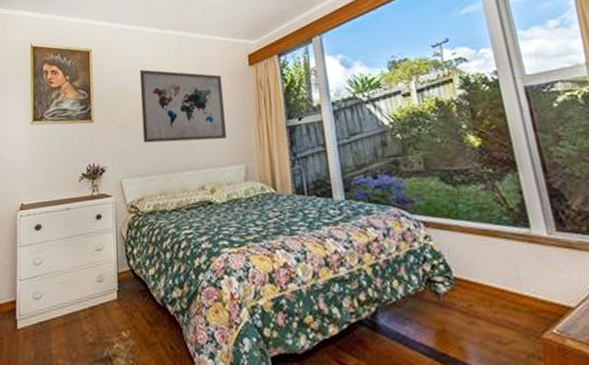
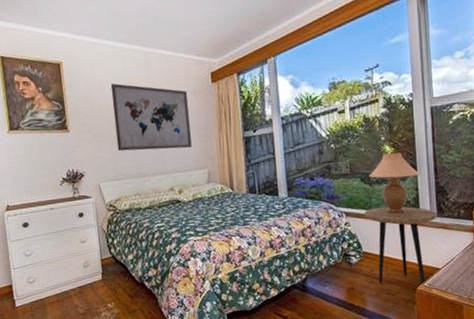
side table: none [449,215,556,331] -> present [364,206,437,285]
table lamp: none [450,141,522,225] -> present [369,151,420,214]

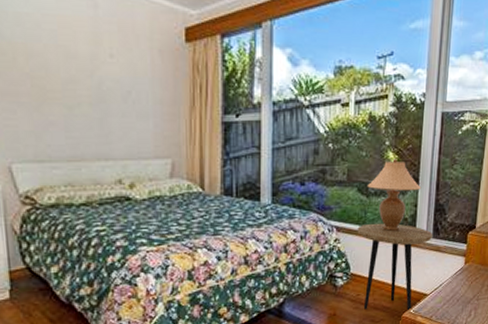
wall art: present [110,83,192,152] -> none [33,18,152,129]

